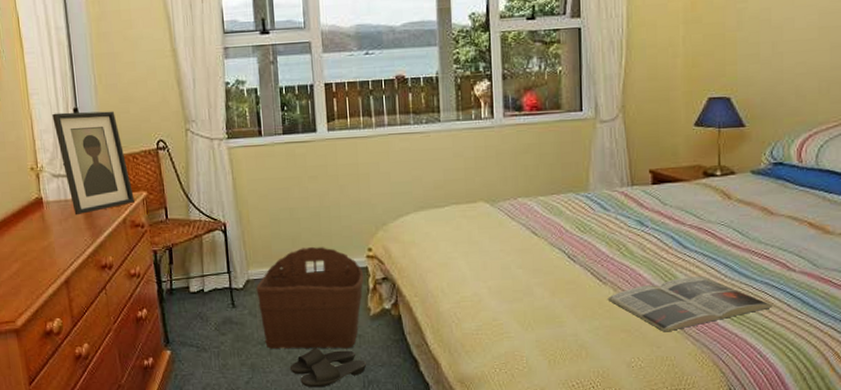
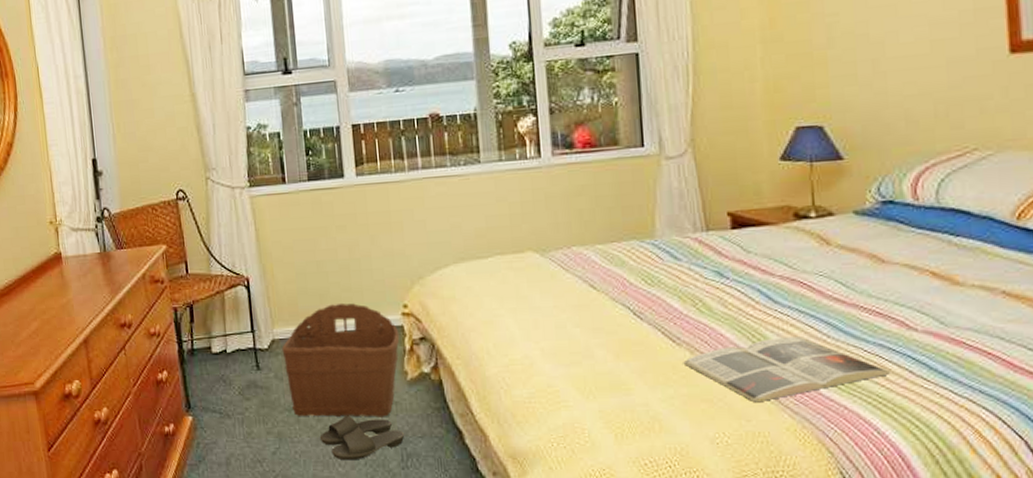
picture frame: present [52,111,135,216] -> none [71,160,154,271]

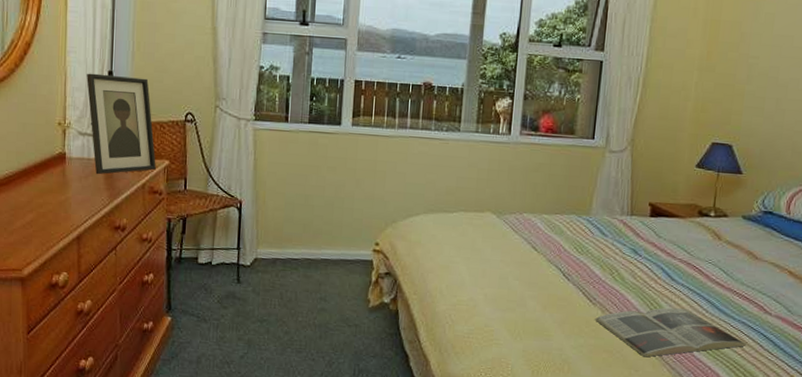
picture frame: none [71,160,154,271] -> present [87,73,156,175]
wicker basket: present [282,302,400,418] -> none [262,234,368,336]
slippers: present [319,415,405,461] -> none [285,331,360,371]

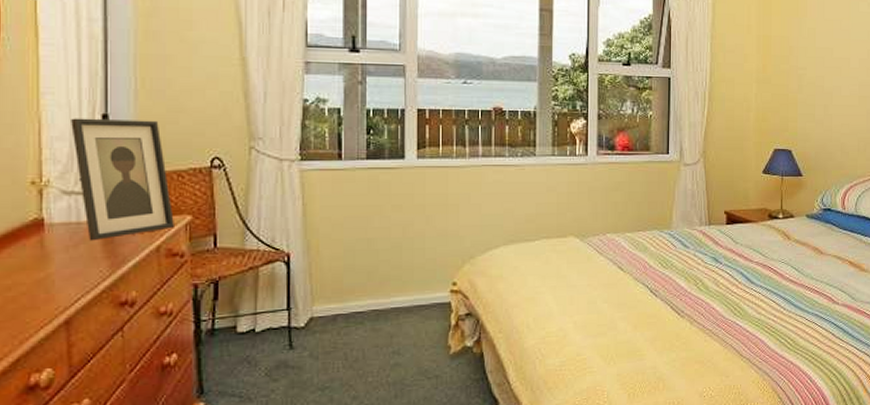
magazine: present [595,307,748,358] -> none [684,309,822,362]

